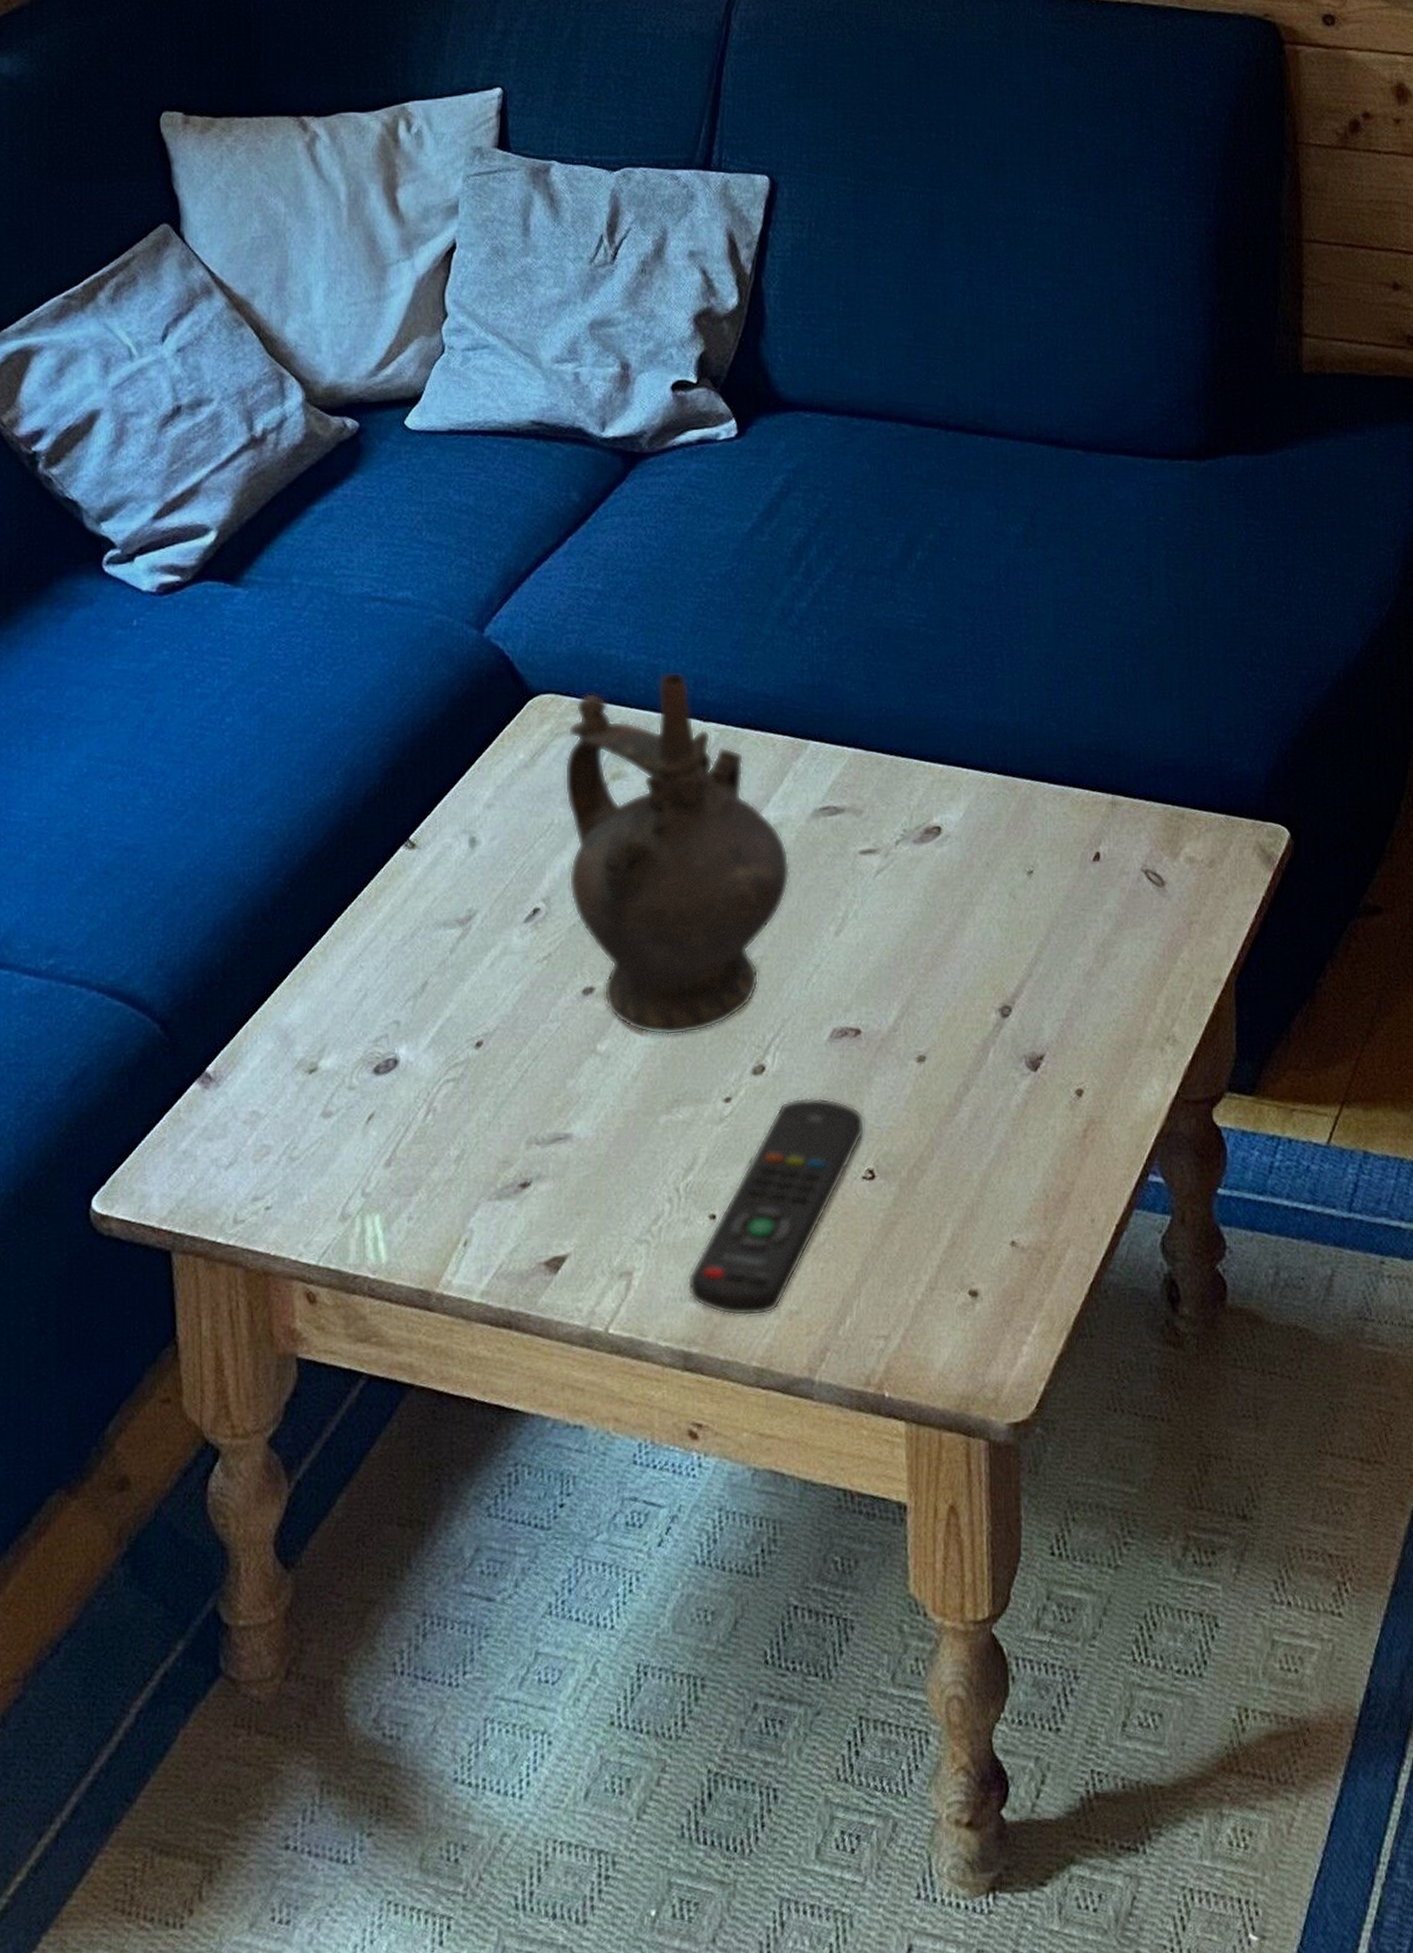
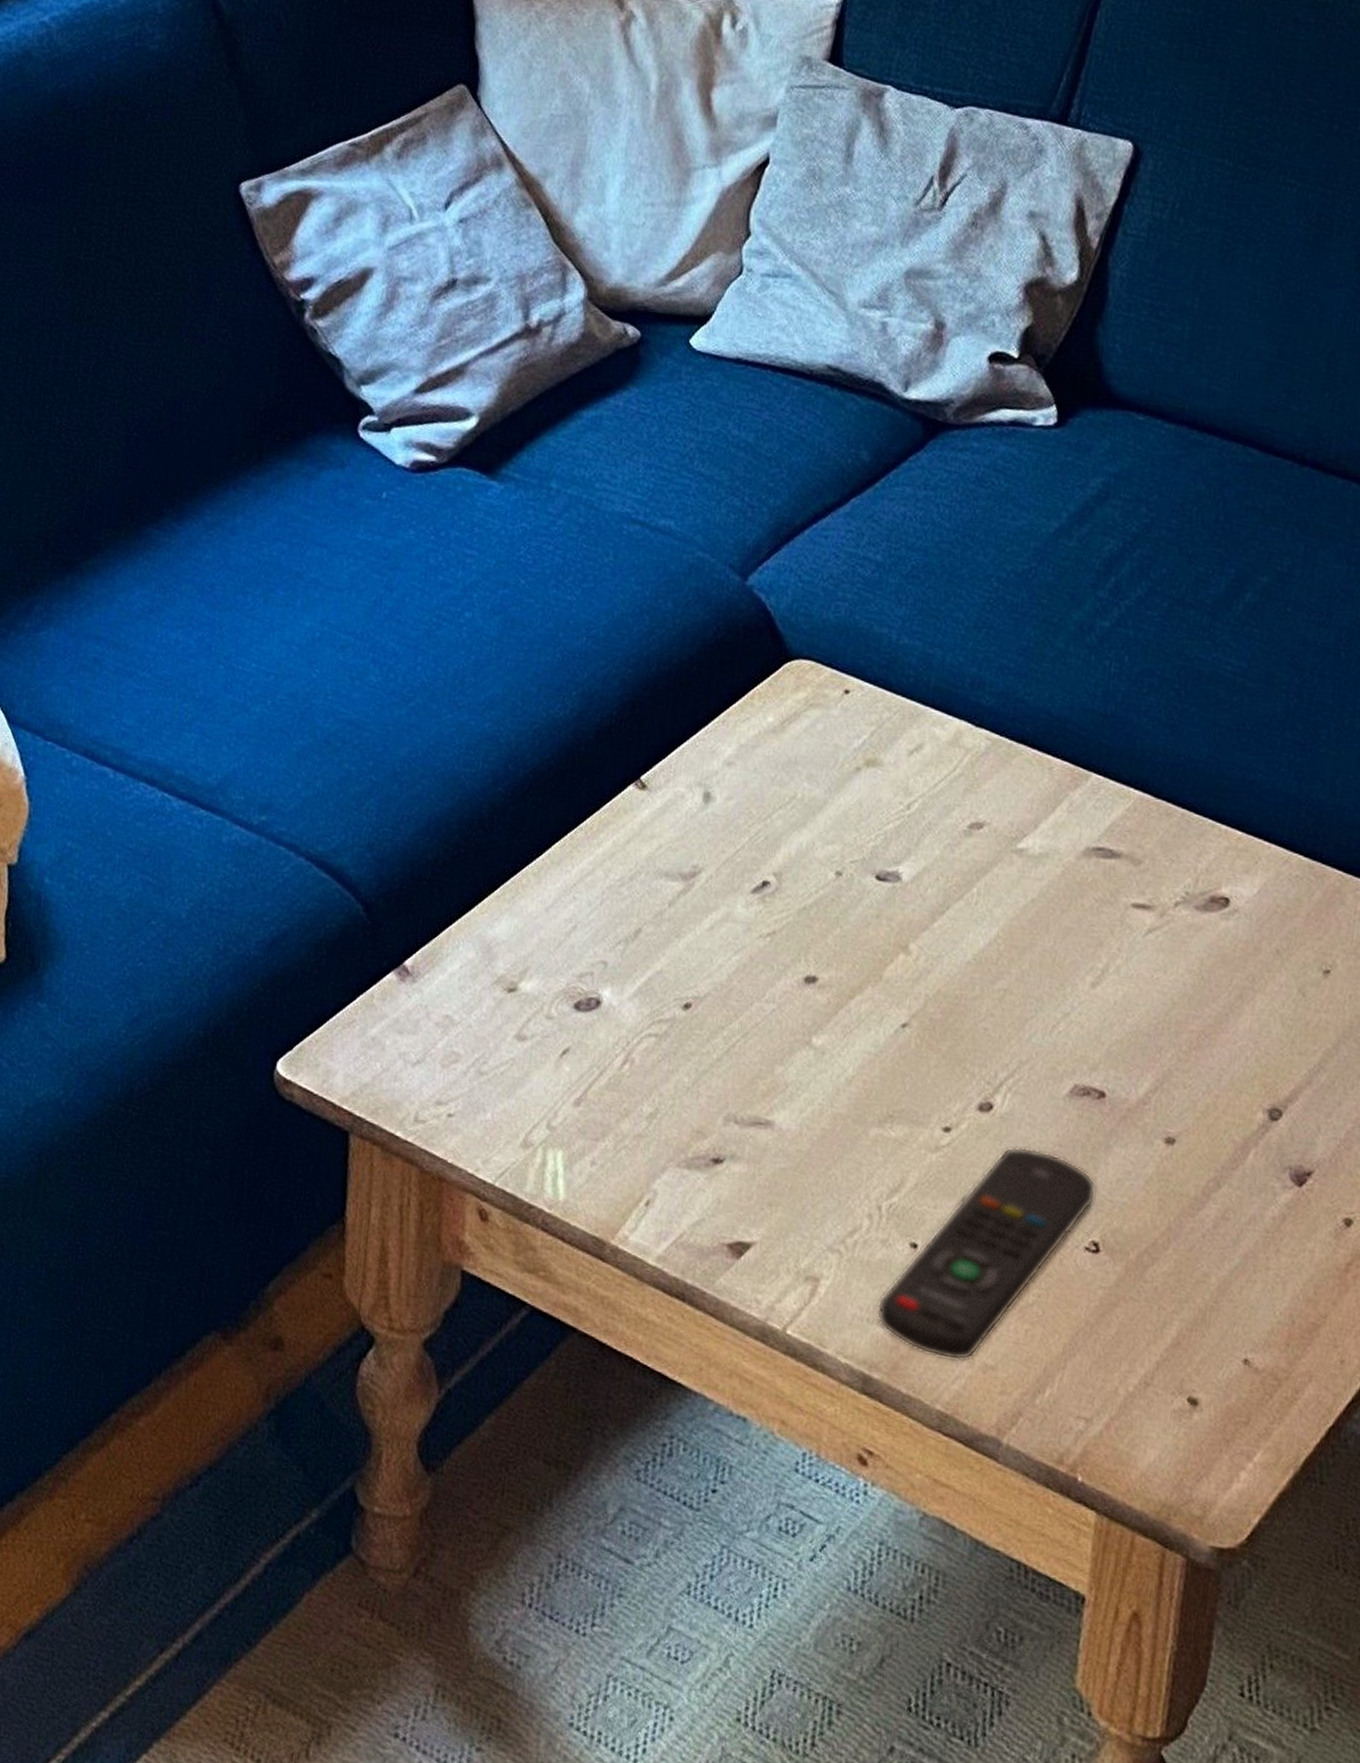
ceremonial vessel: present [564,672,791,1036] -> none [803,665,1051,1051]

